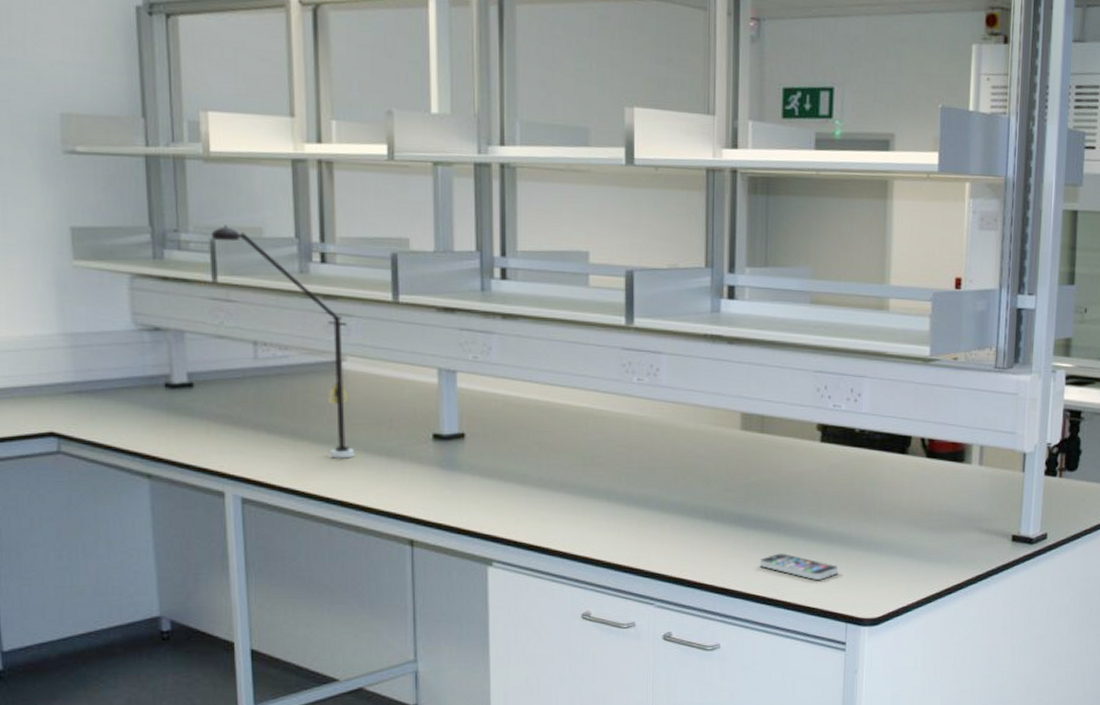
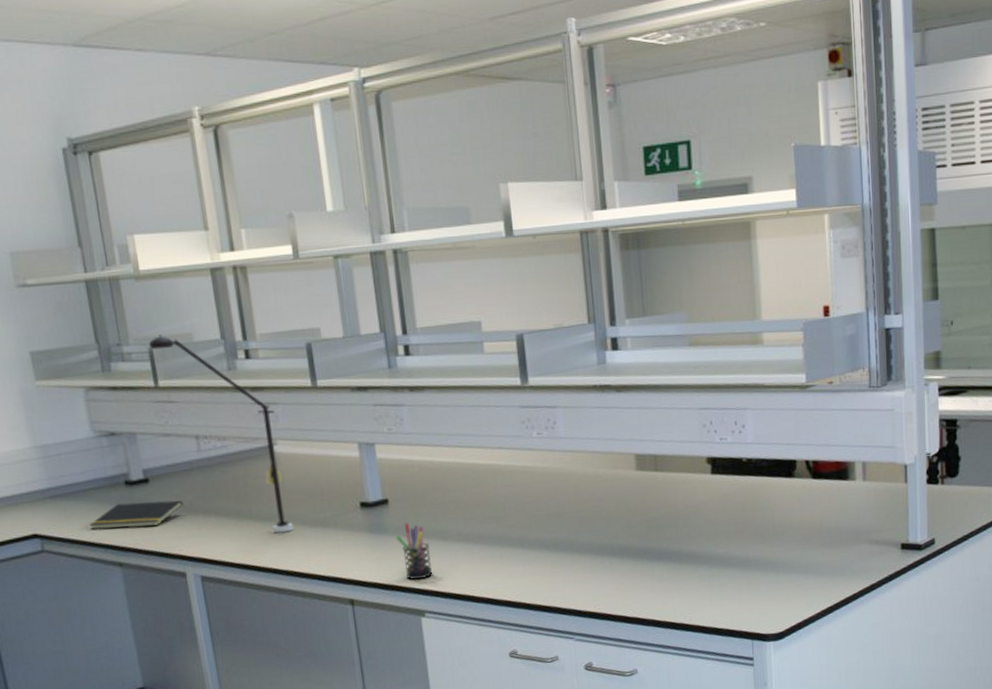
notepad: none [117,408,231,437] -> present [89,500,183,530]
pen holder: none [469,461,506,525] -> present [396,522,433,580]
smartphone: present [759,553,839,580] -> none [665,580,740,603]

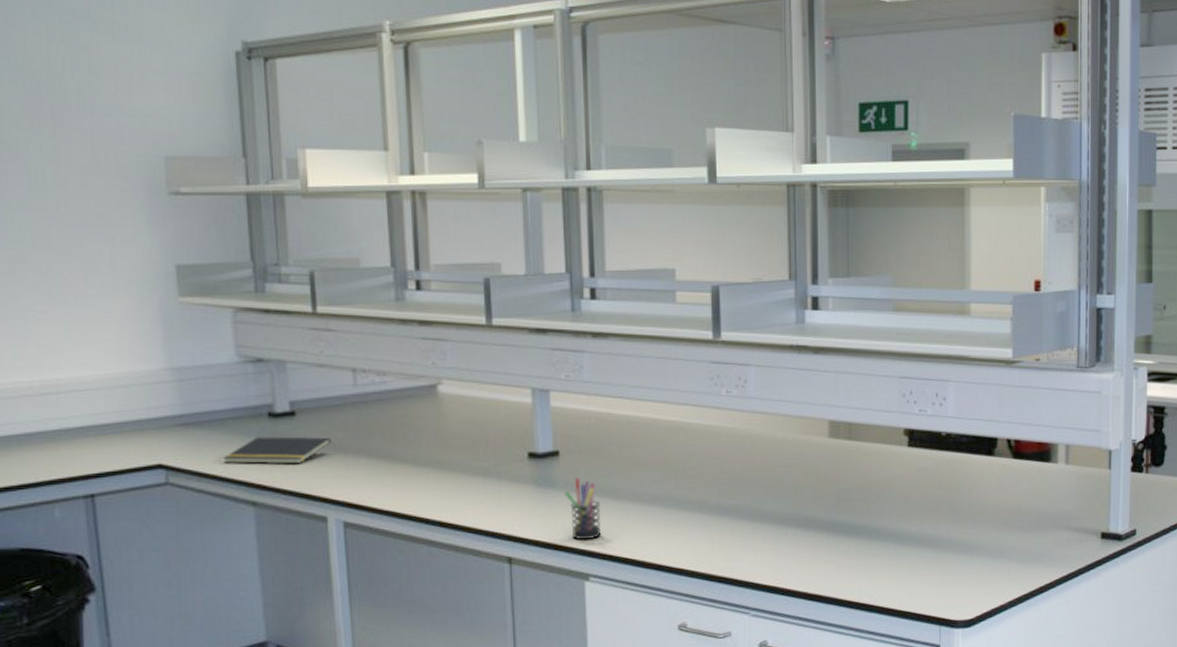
desk lamp: present [148,334,294,533] -> none [309,257,453,480]

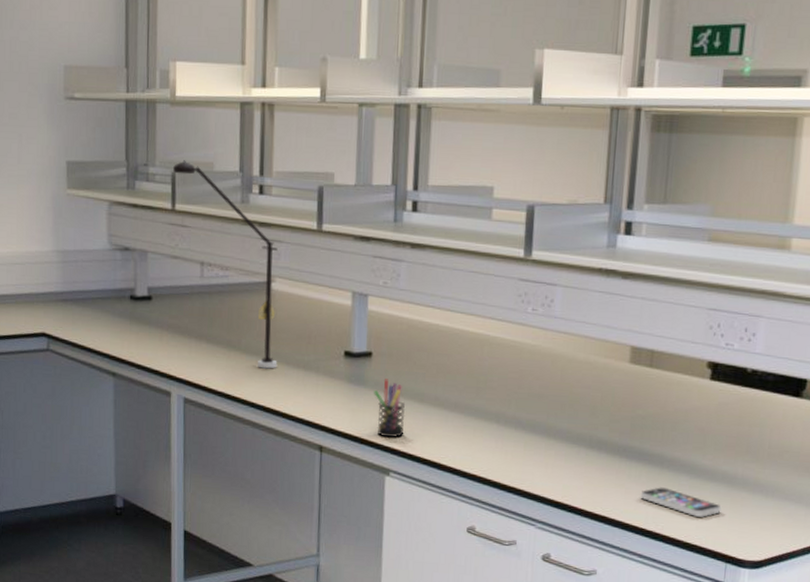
notepad: present [223,436,332,464] -> none [92,316,179,343]
desk lamp: none [309,257,453,480] -> present [172,160,278,369]
smartphone: none [851,558,930,584] -> present [640,487,722,518]

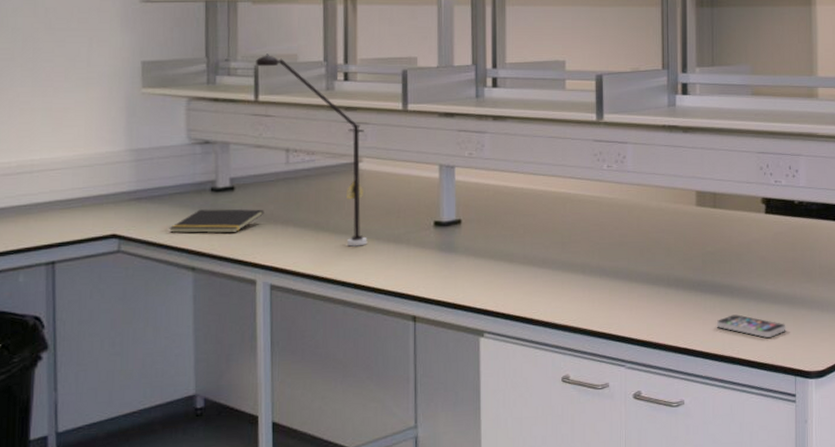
notepad: none [92,316,179,343] -> present [169,209,264,234]
pen holder: present [374,379,405,438] -> none [465,243,496,300]

